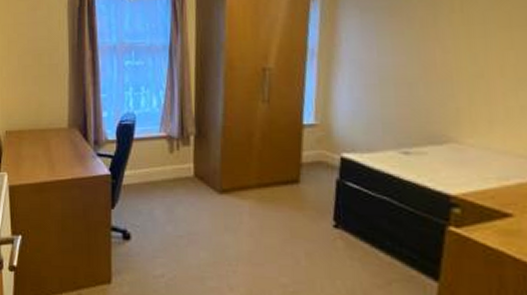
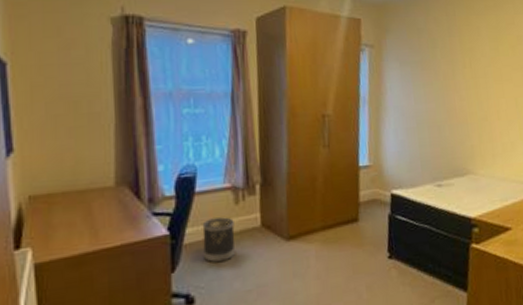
wastebasket: none [139,164,169,206] -> present [202,217,235,263]

